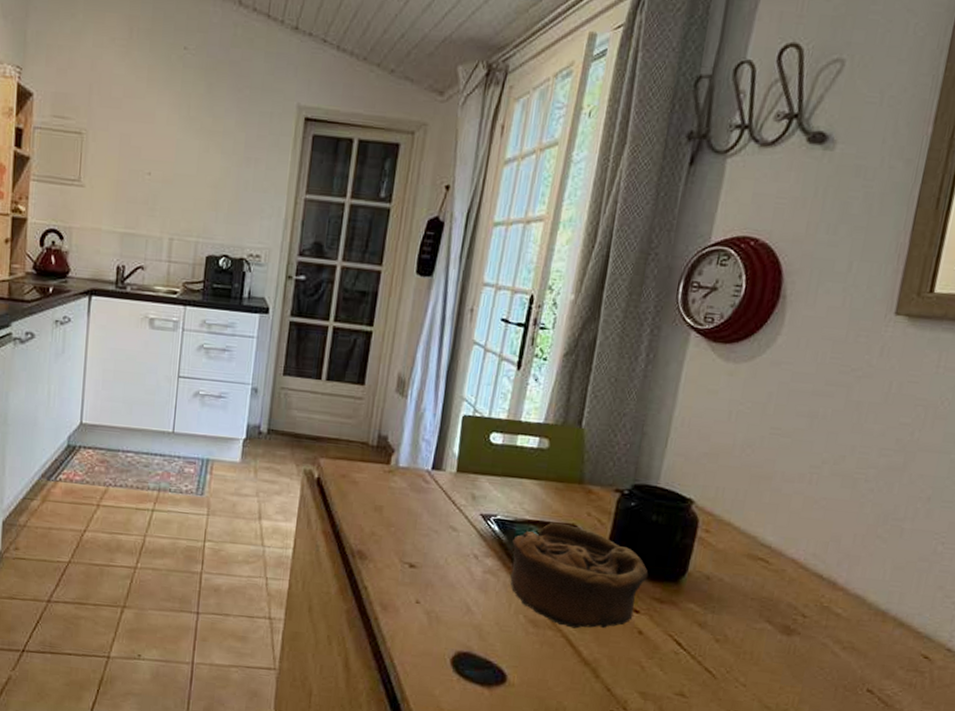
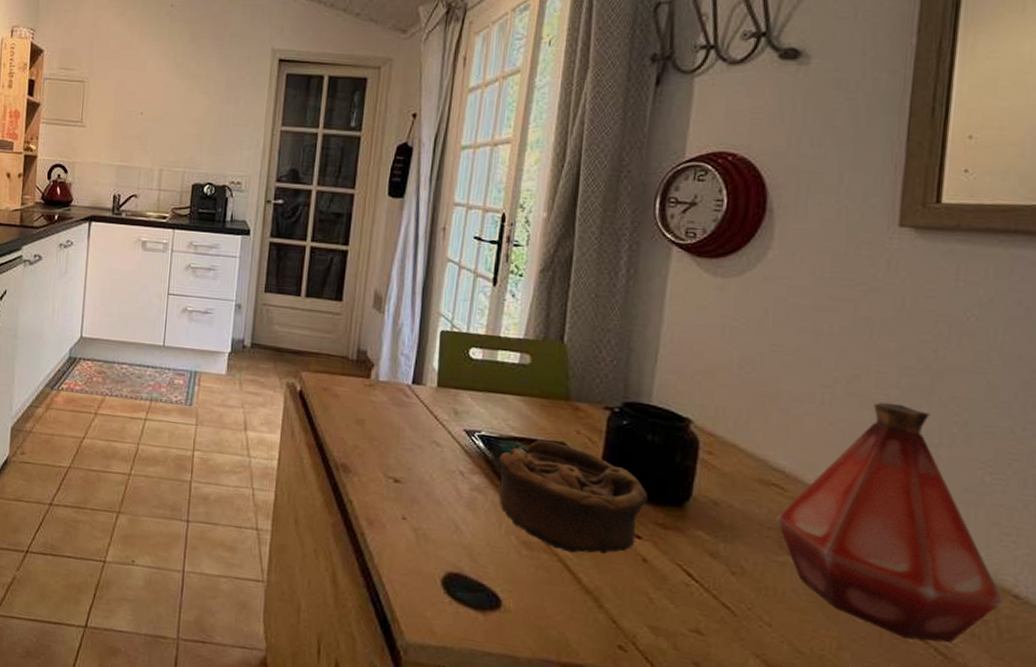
bottle: none [759,480,939,693] -> present [776,401,1003,644]

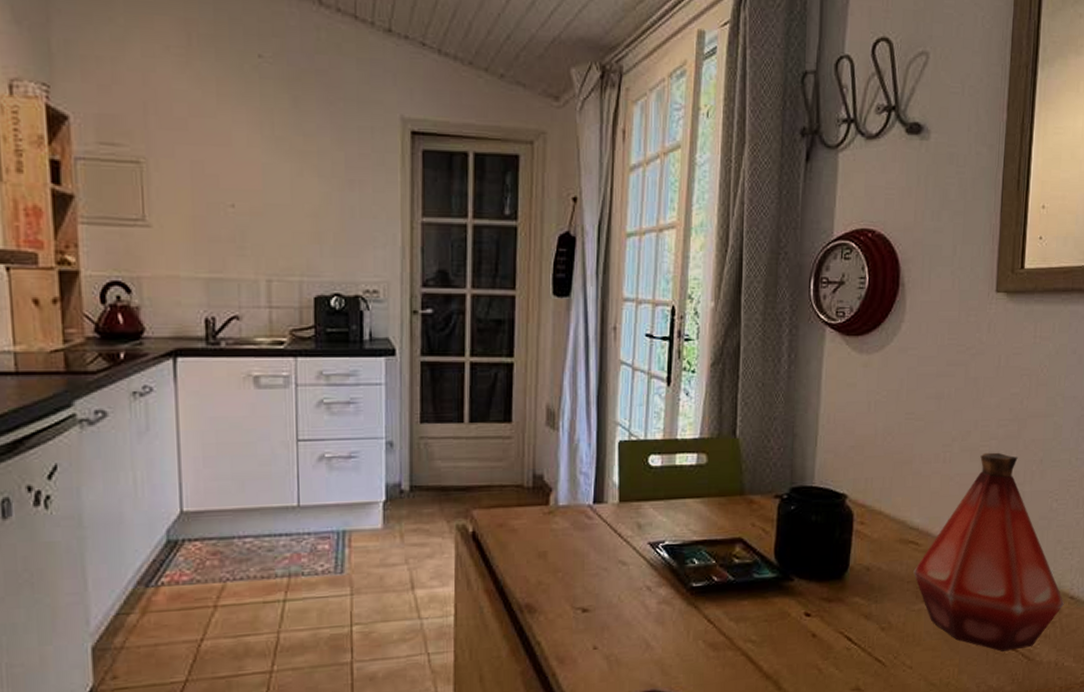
bowl: present [499,440,648,554] -> none [683,539,815,644]

